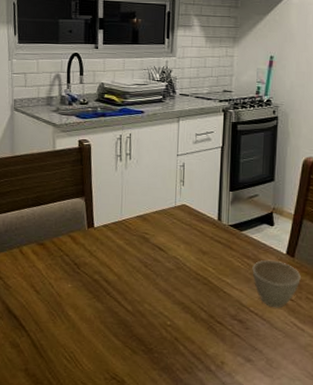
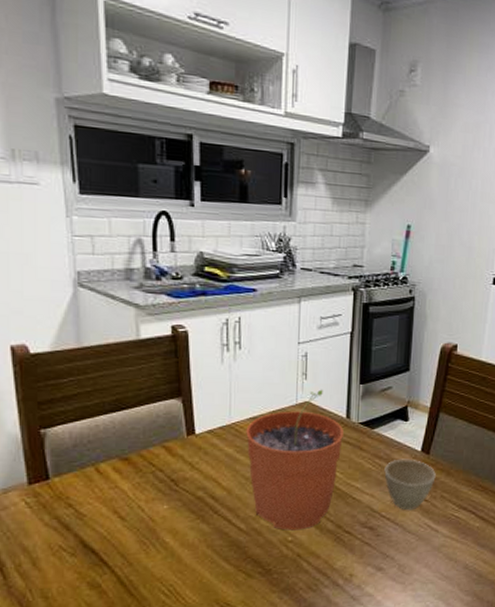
plant pot: none [134,194,215,317] -> present [246,389,343,531]

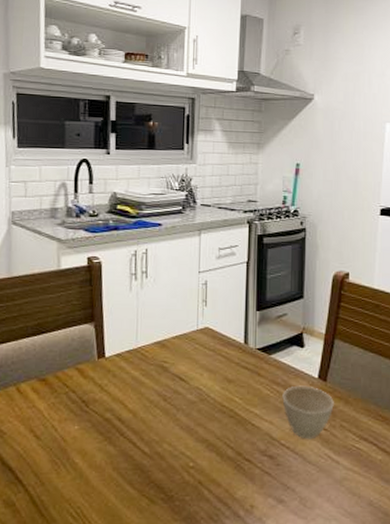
plant pot: present [246,389,343,531] -> none [151,315,242,456]

